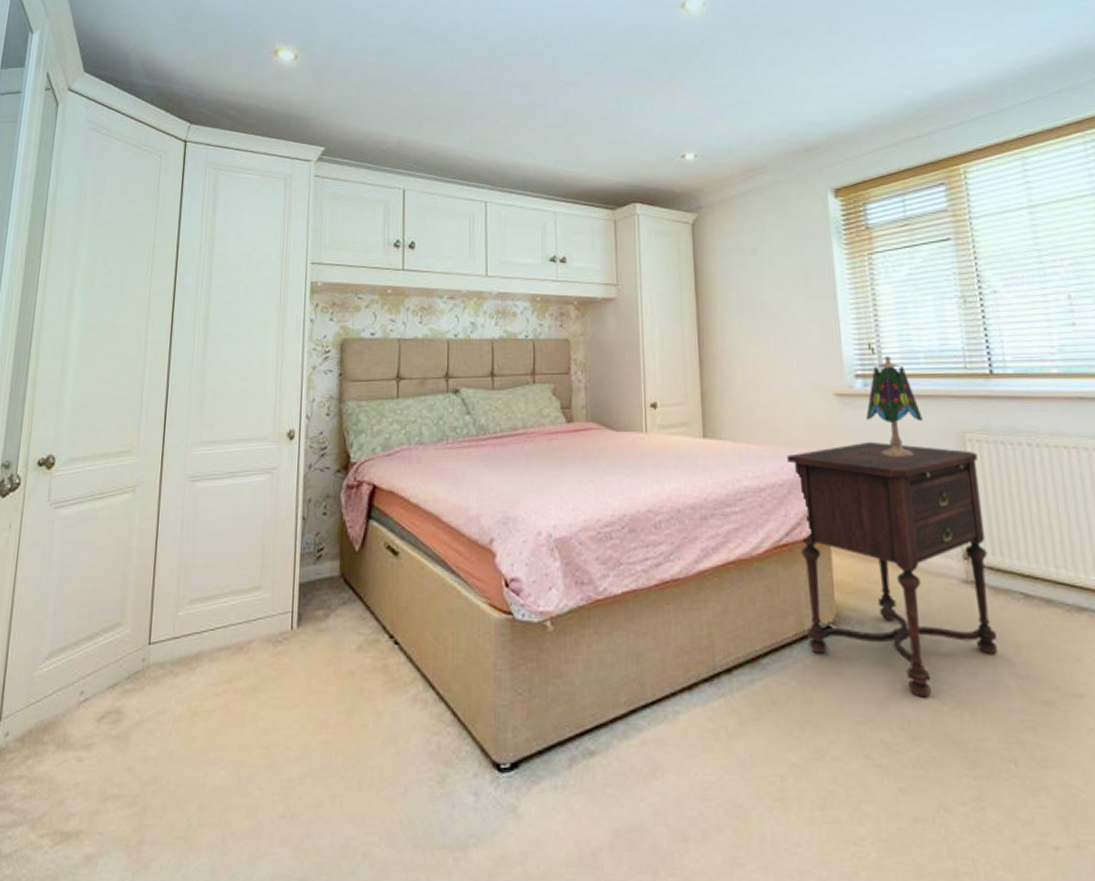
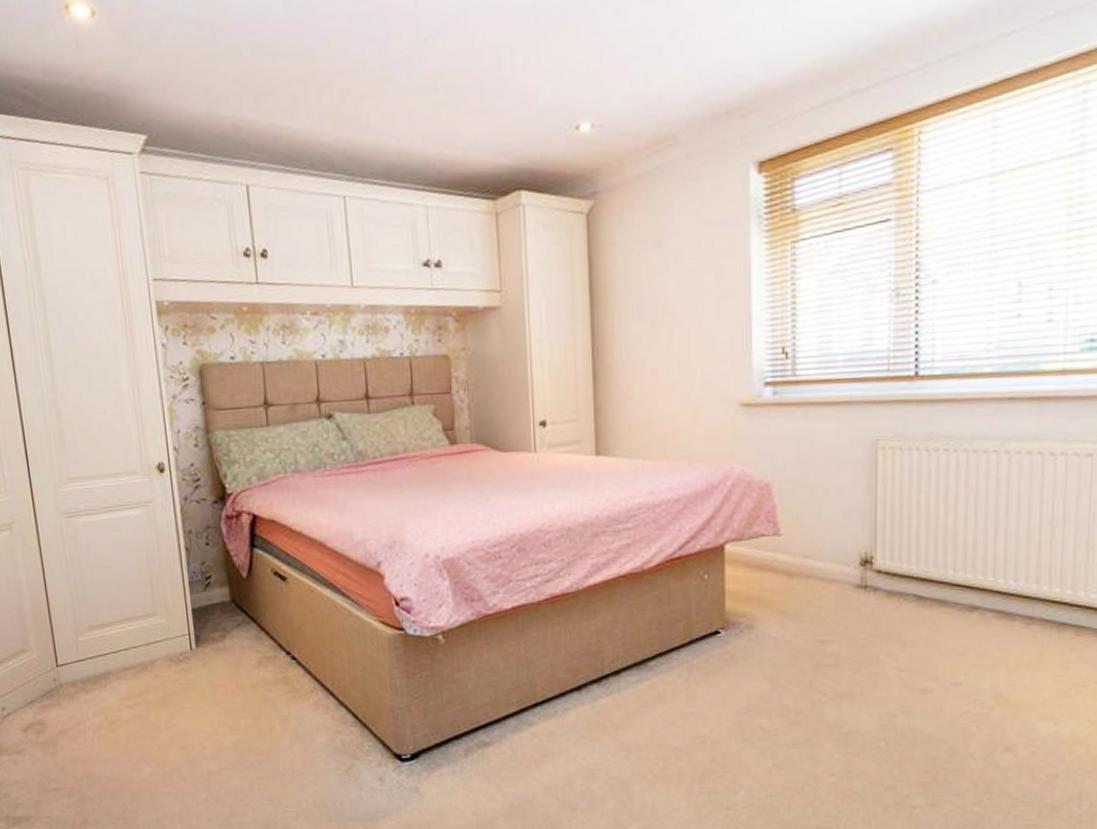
side table: present [787,441,998,698] -> none [684,452,889,690]
table lamp: present [866,355,923,458] -> none [773,360,834,469]

